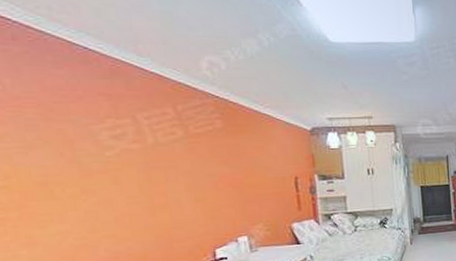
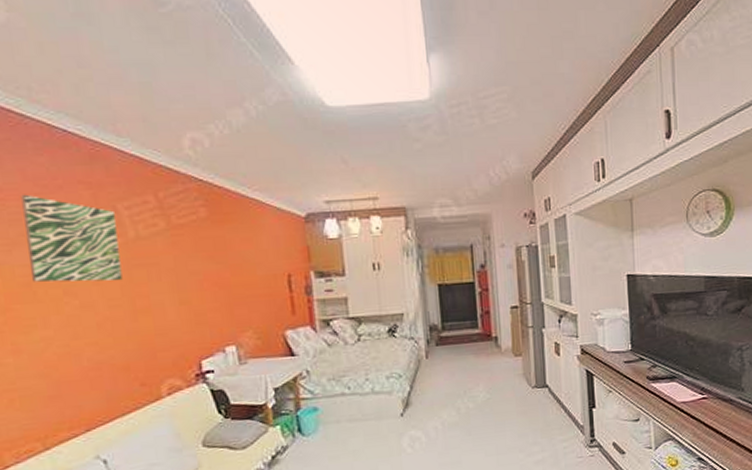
wall art: none [39,102,141,182] -> present [21,194,123,283]

